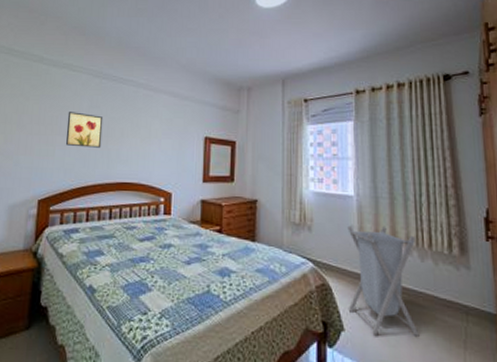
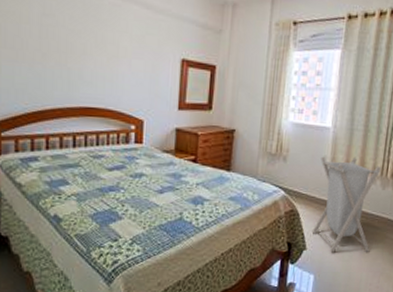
wall art: present [66,112,104,148] -> none [13,19,60,66]

